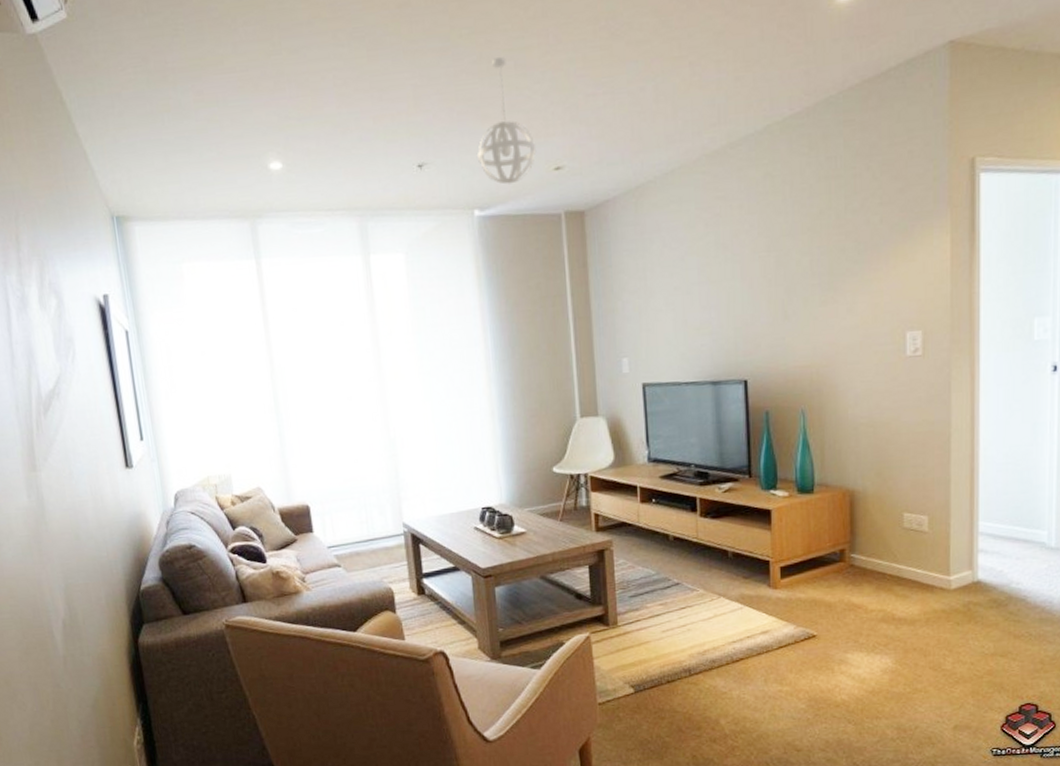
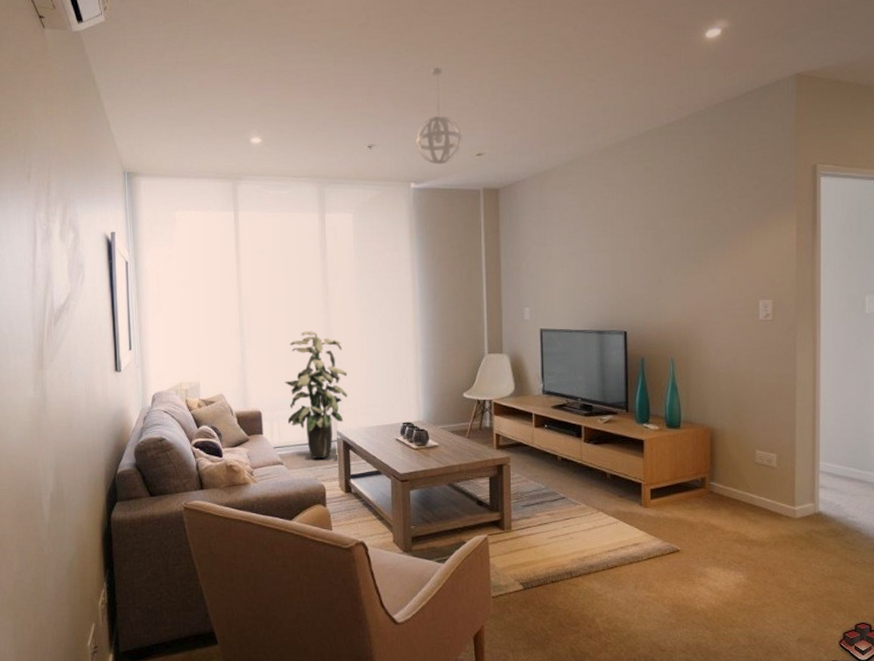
indoor plant: none [335,403,413,557] -> present [285,331,347,458]

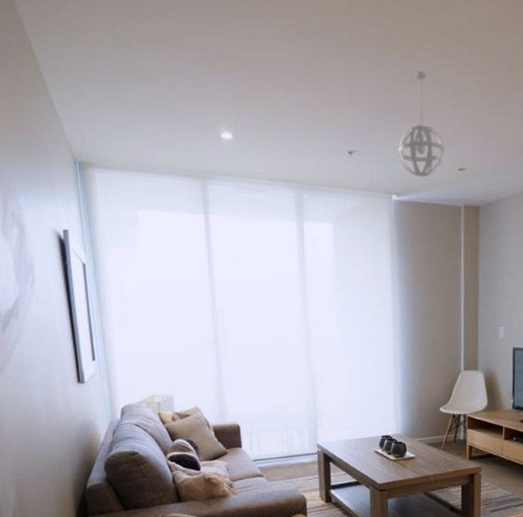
indoor plant: present [285,331,347,458] -> none [264,345,327,470]

